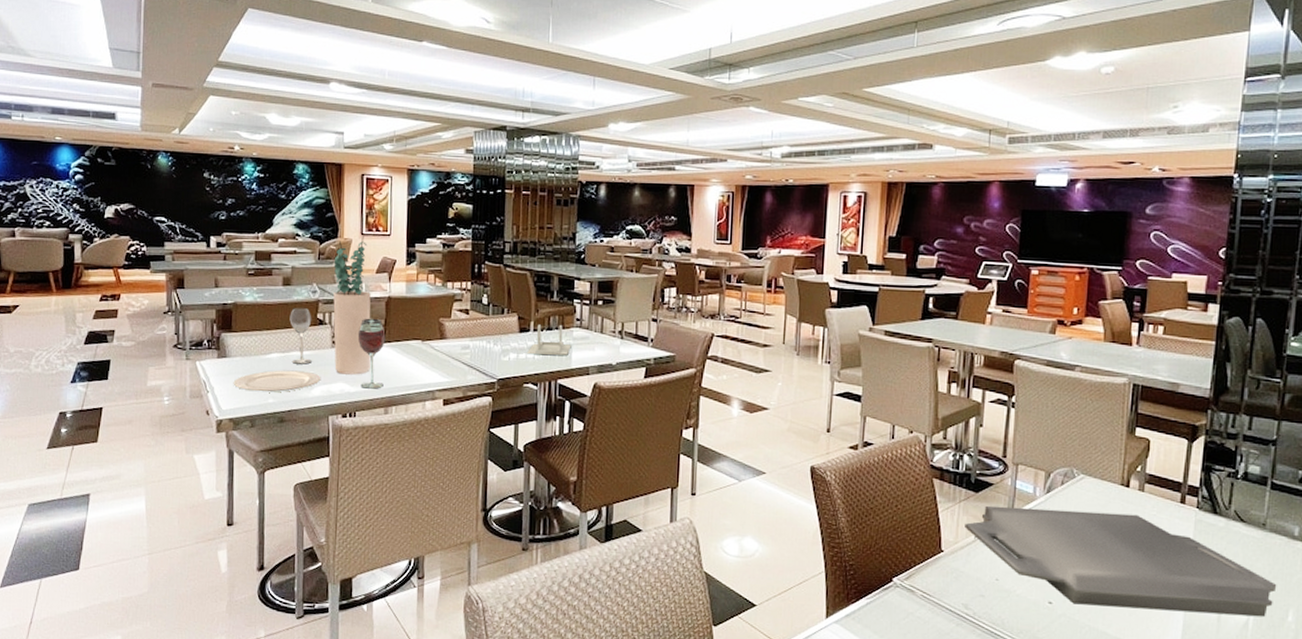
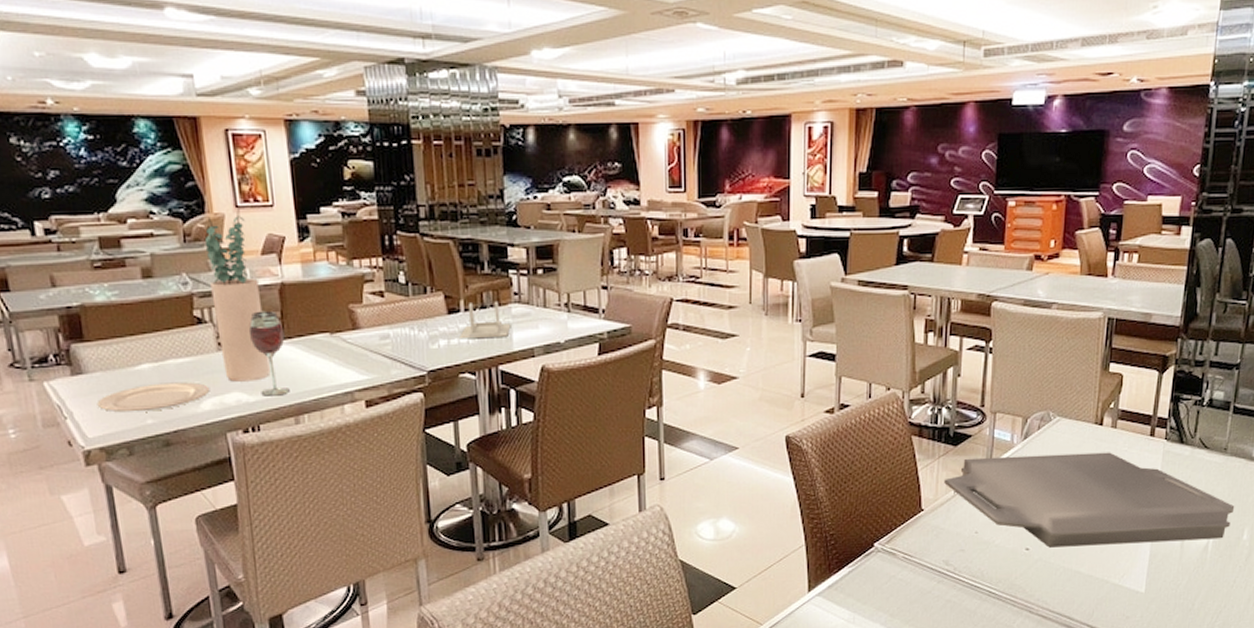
wineglass: present [289,307,312,365] -> none [157,303,195,374]

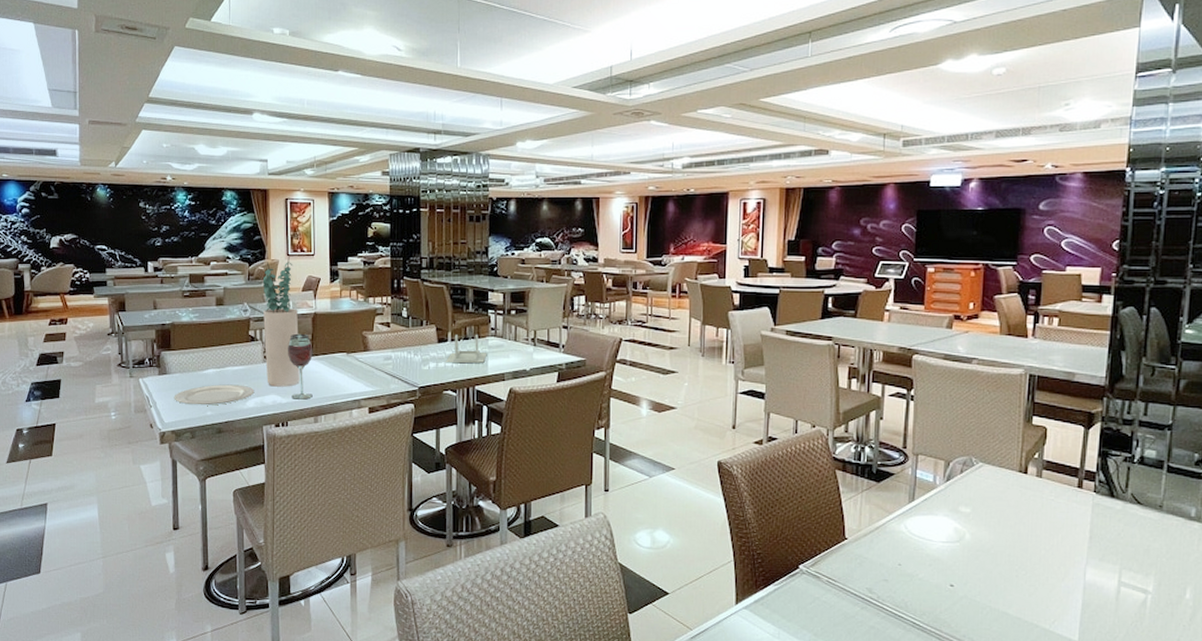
serving tray: present [944,452,1235,548] -> none [867,494,1174,595]

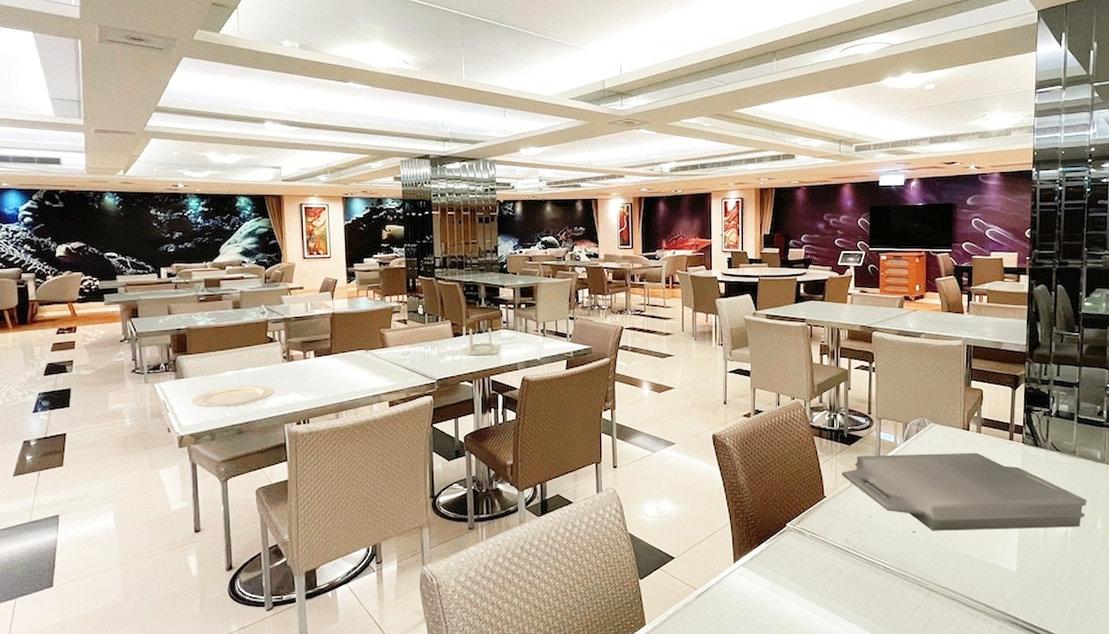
vase: present [262,256,301,387] -> none [279,258,321,386]
wineglass: present [287,333,313,400] -> none [306,333,333,397]
serving tray: none [867,494,1174,595] -> present [842,452,1087,531]

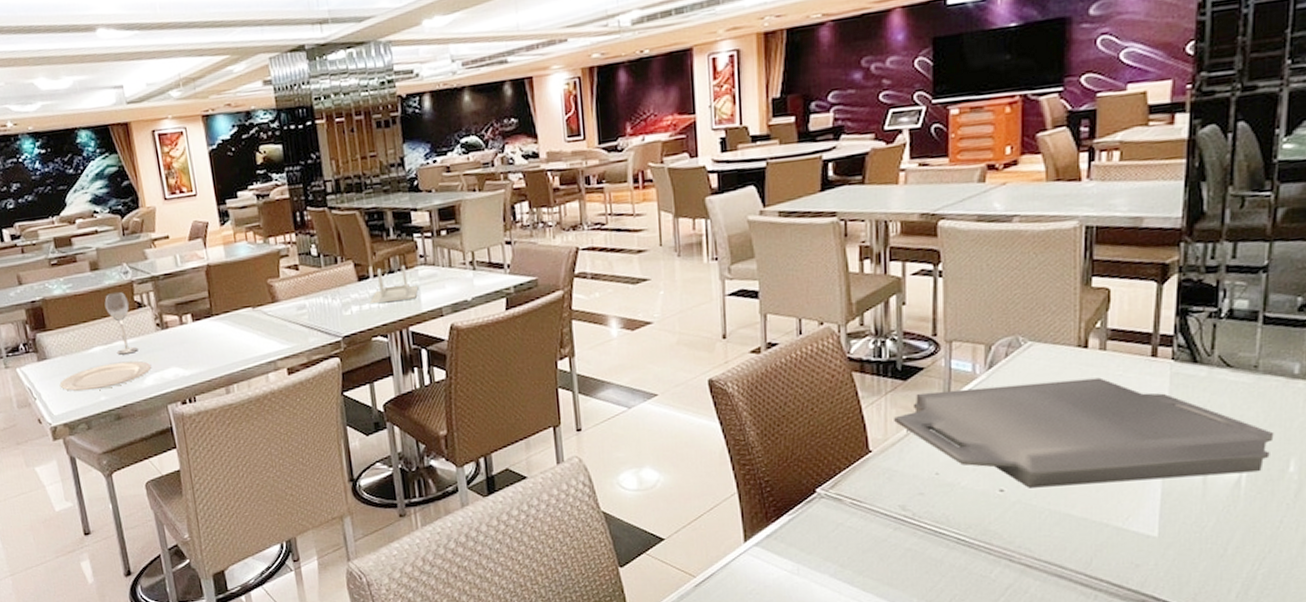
wineglass: none [241,327,265,380] -> present [104,291,138,355]

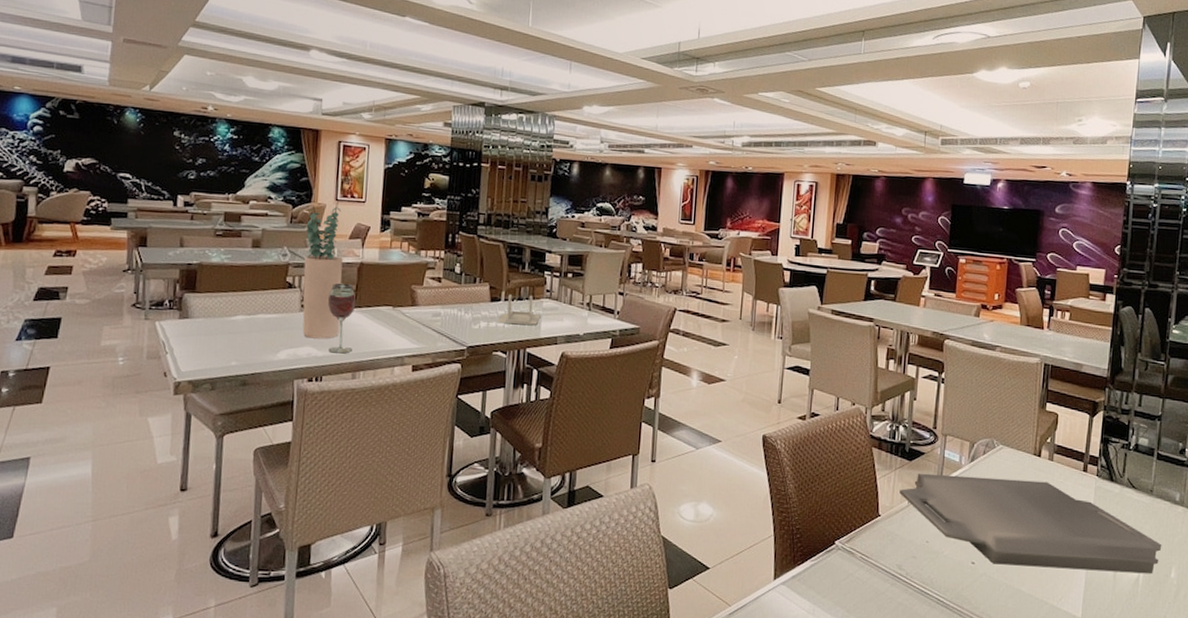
plate: present [59,360,152,392] -> none [194,332,288,355]
wineglass: present [104,291,138,355] -> none [257,270,281,328]
vase: none [140,200,203,358] -> present [302,200,343,339]
wineglass: none [181,290,220,370] -> present [327,283,357,354]

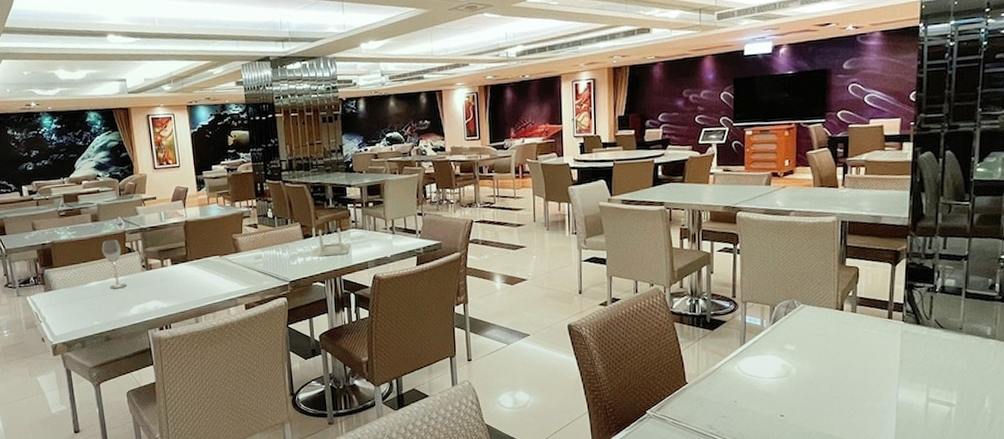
wineglass: none [257,270,281,328] -> present [101,239,127,289]
vase: present [302,200,343,339] -> none [133,169,179,293]
wineglass: present [327,283,357,354] -> none [163,241,192,303]
serving tray: present [899,473,1162,574] -> none [704,333,974,415]

